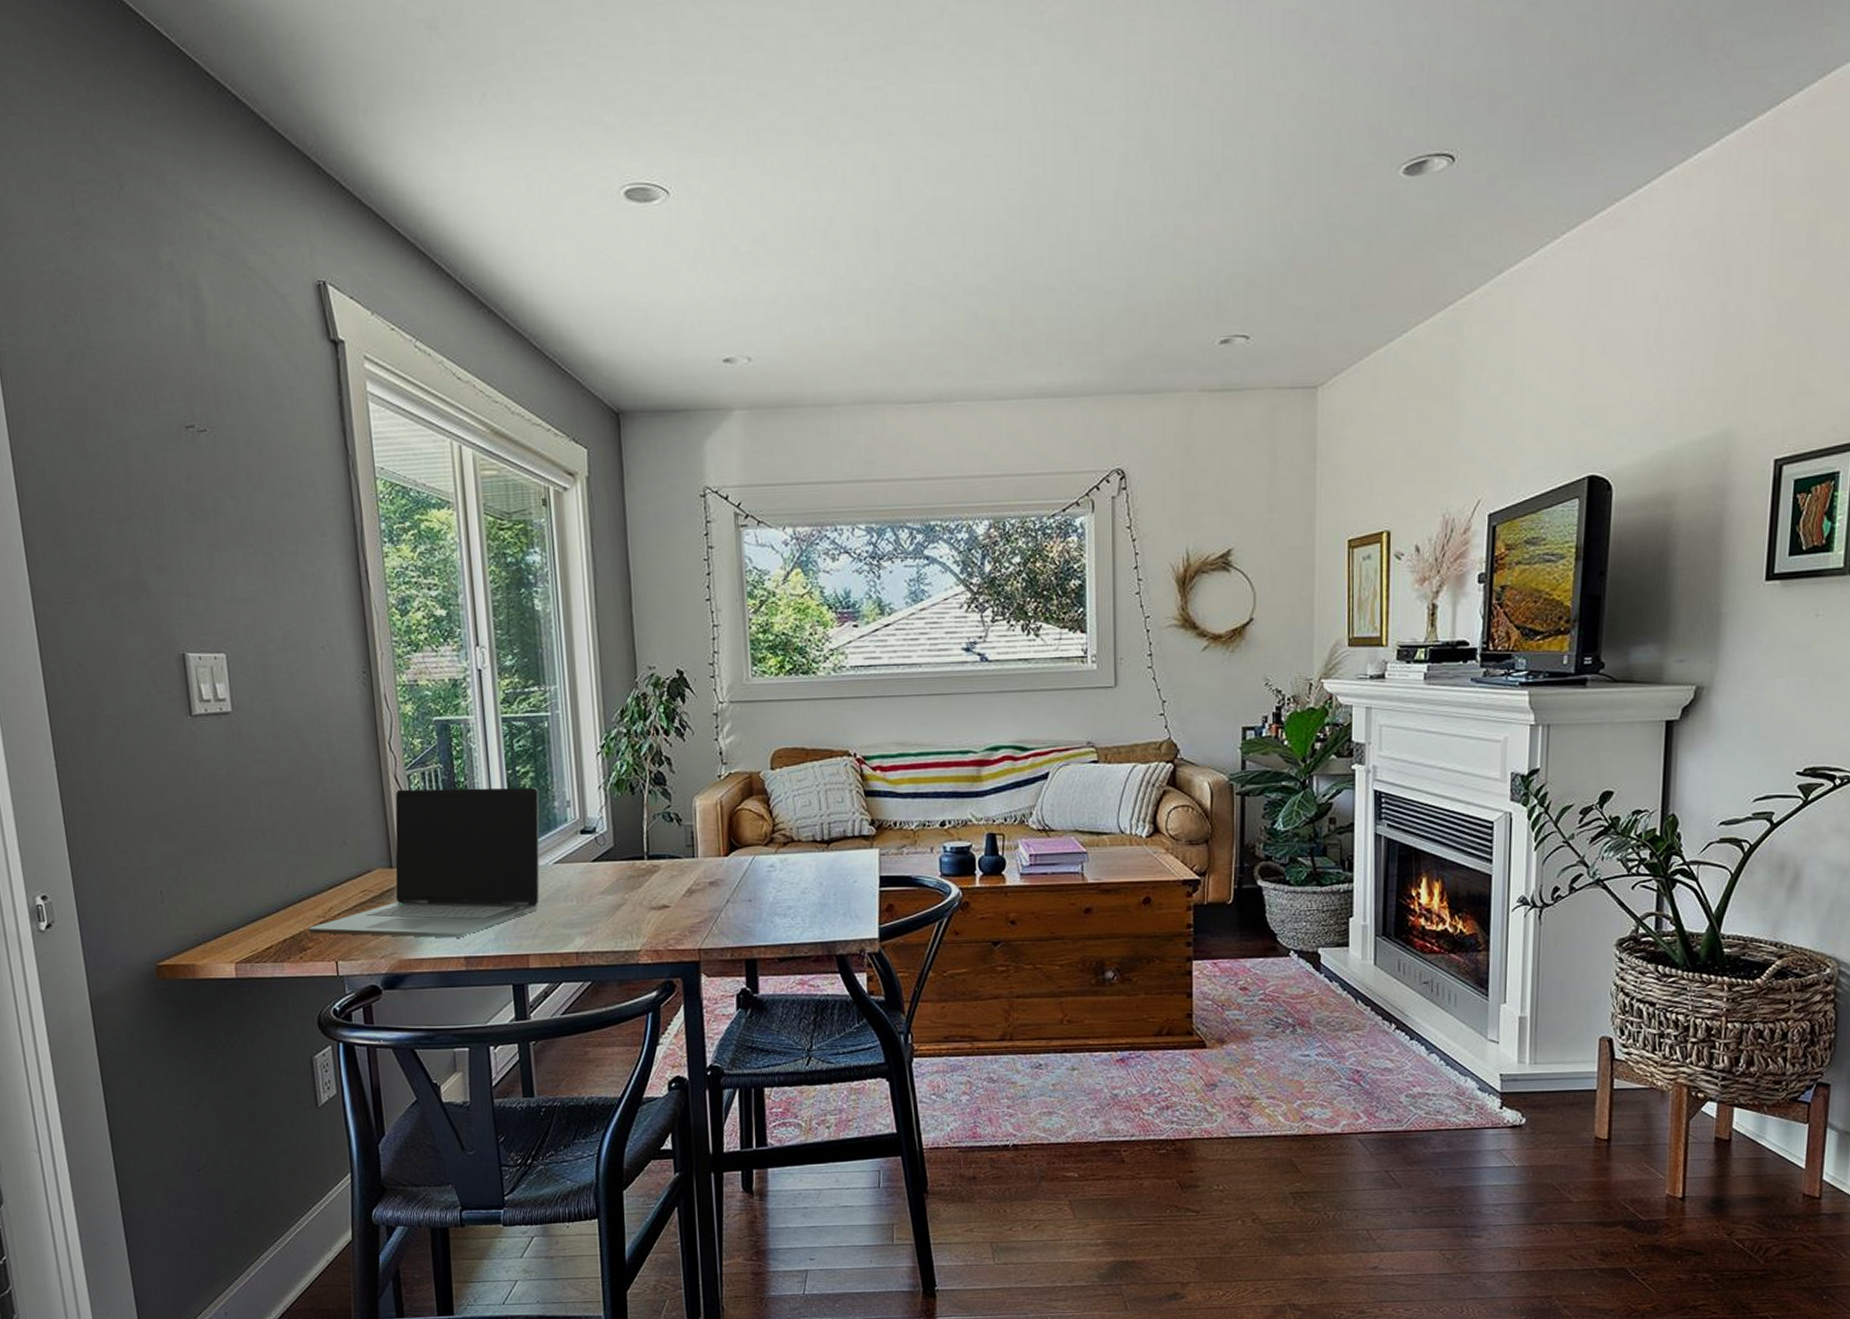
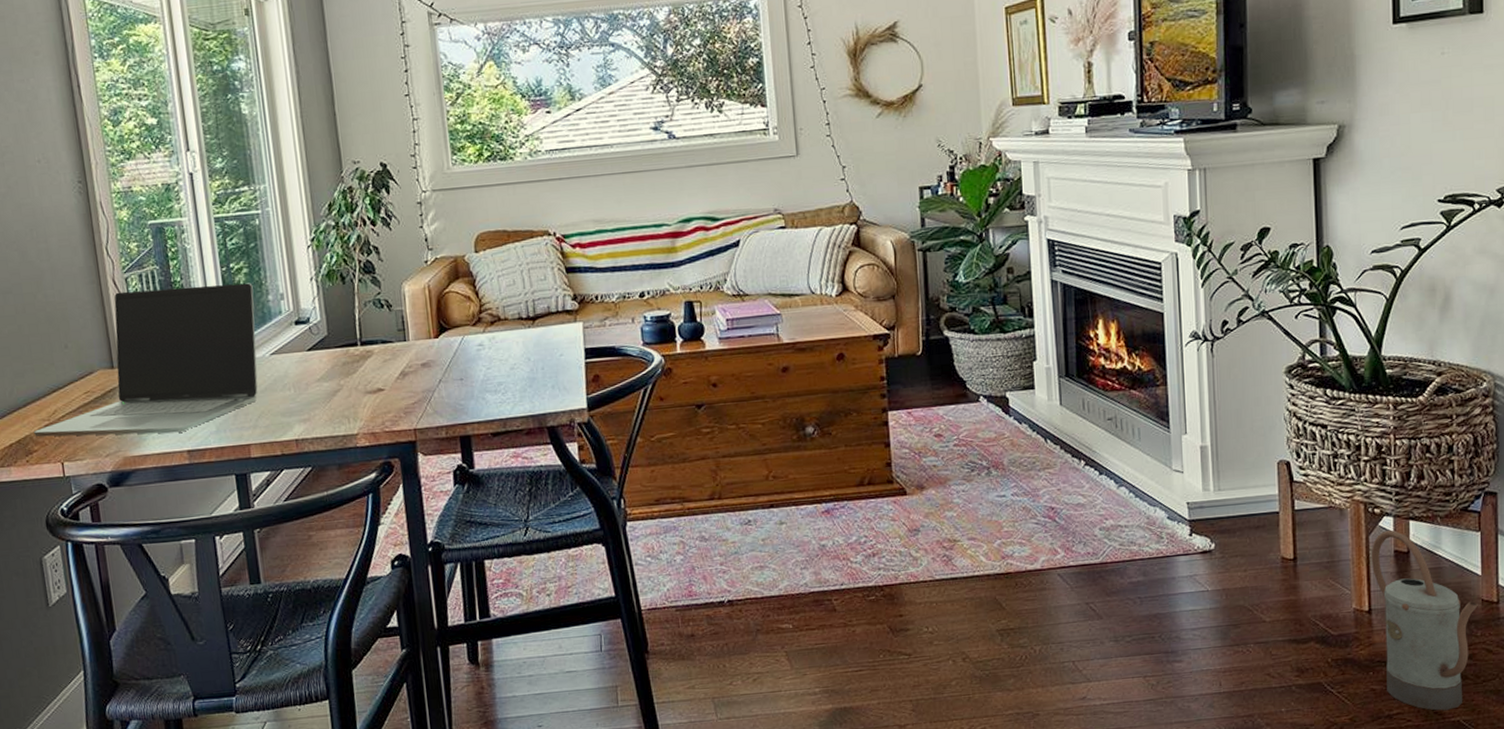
watering can: none [1689,1115,1799,1305] -> present [1371,529,1478,711]

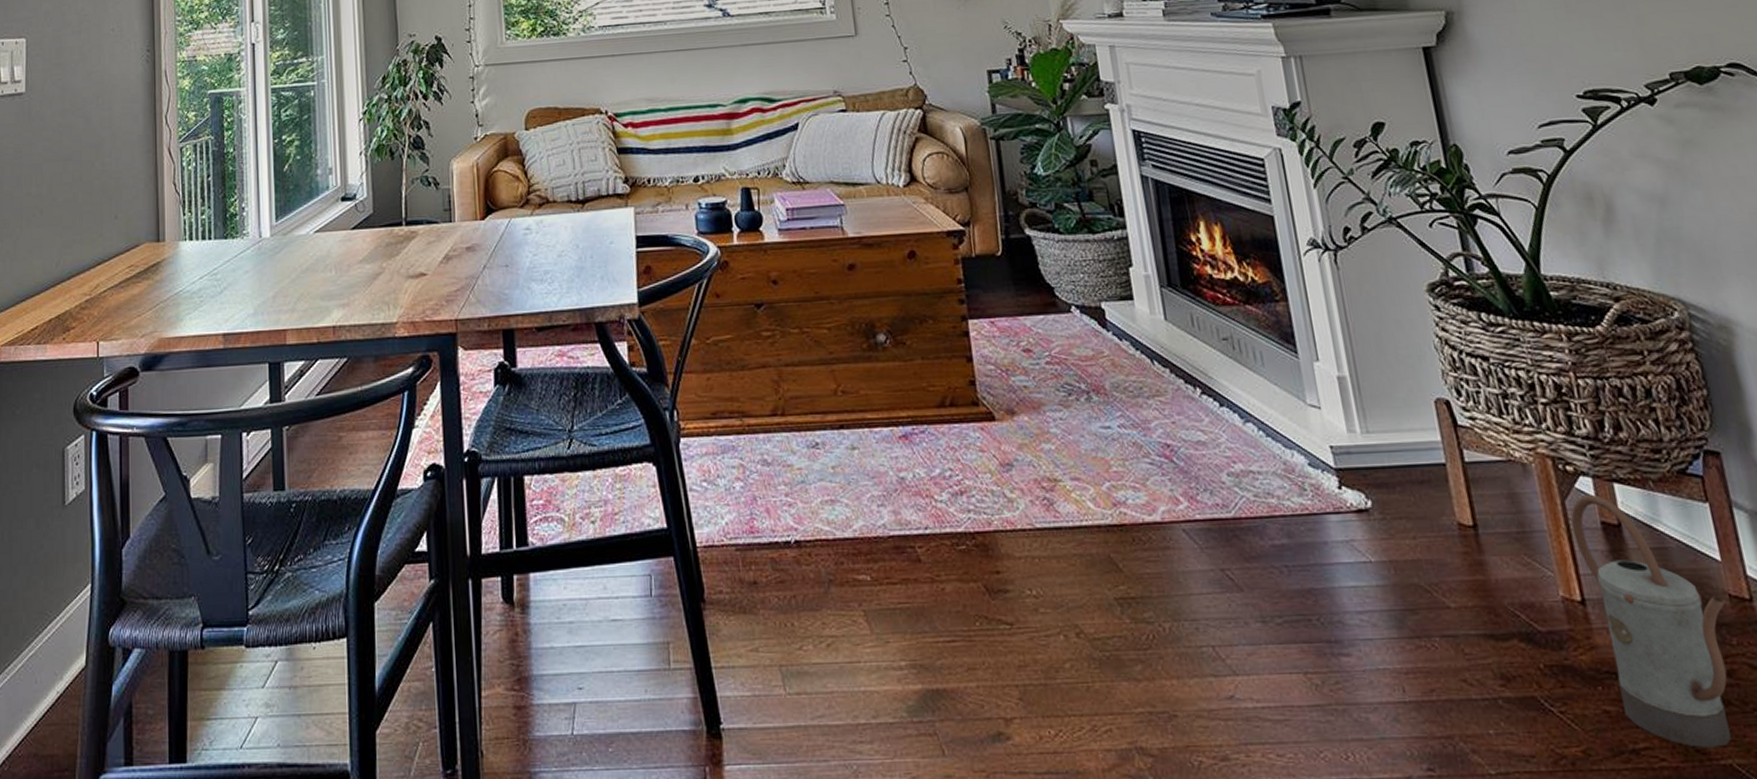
laptop: present [33,283,258,437] -> none [73,156,303,314]

